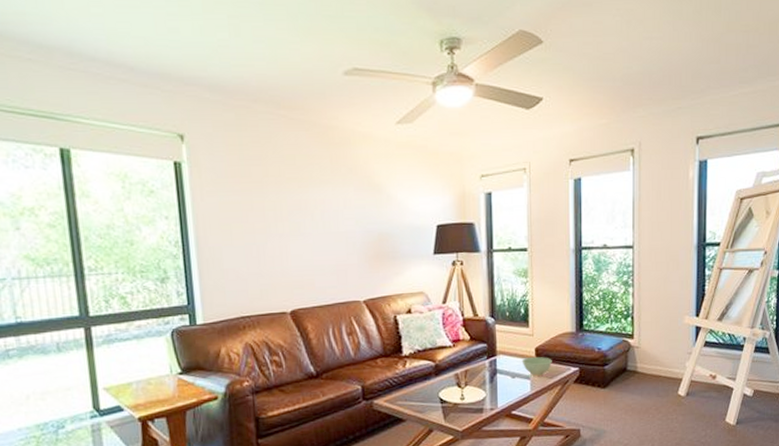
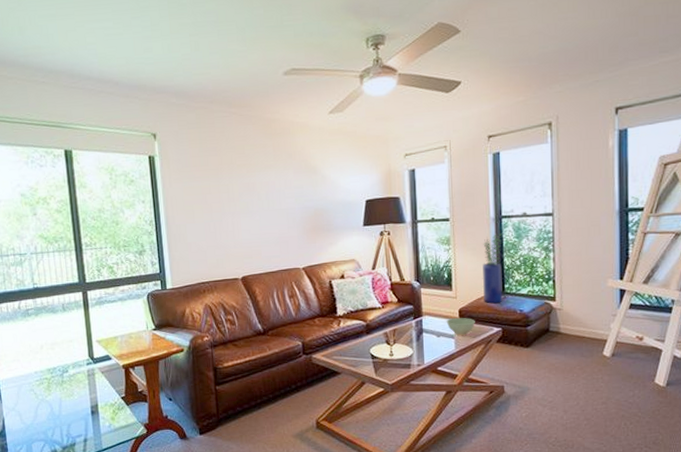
vase: none [560,262,582,342] -> present [482,230,503,304]

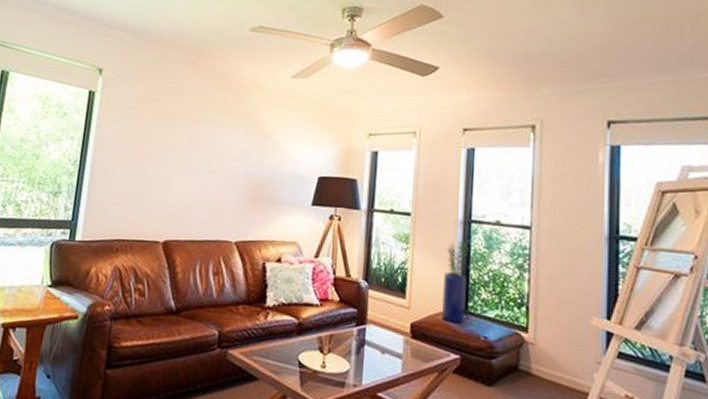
bowl: present [446,318,475,336] -> none [394,333,429,358]

